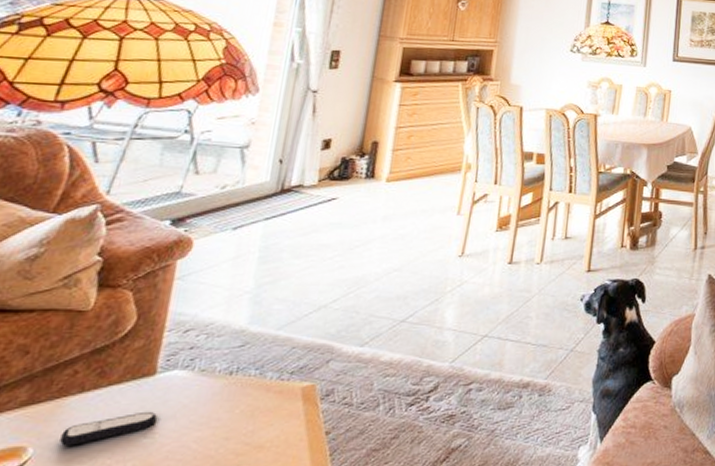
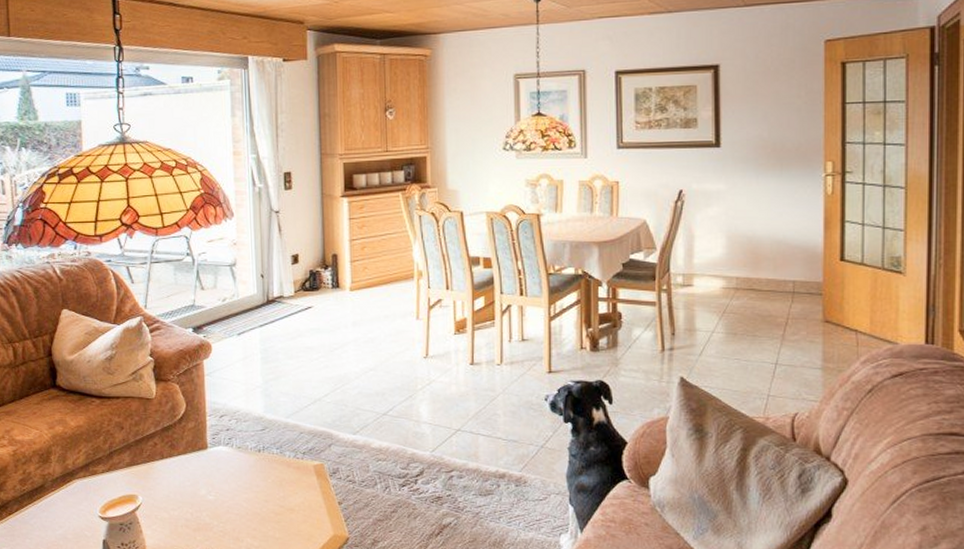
remote control: present [60,411,157,446] -> none [157,476,215,497]

